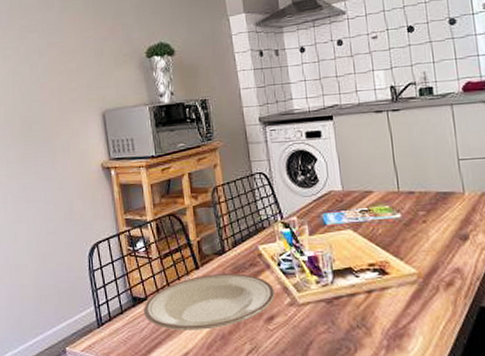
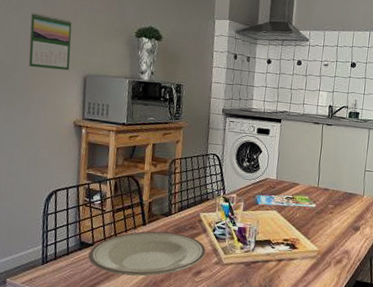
calendar: none [40,56,86,115] -> present [28,12,72,71]

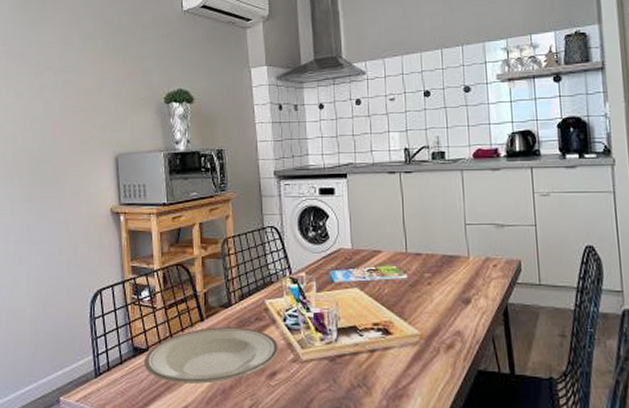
calendar: present [28,12,72,71] -> none [54,95,99,155]

